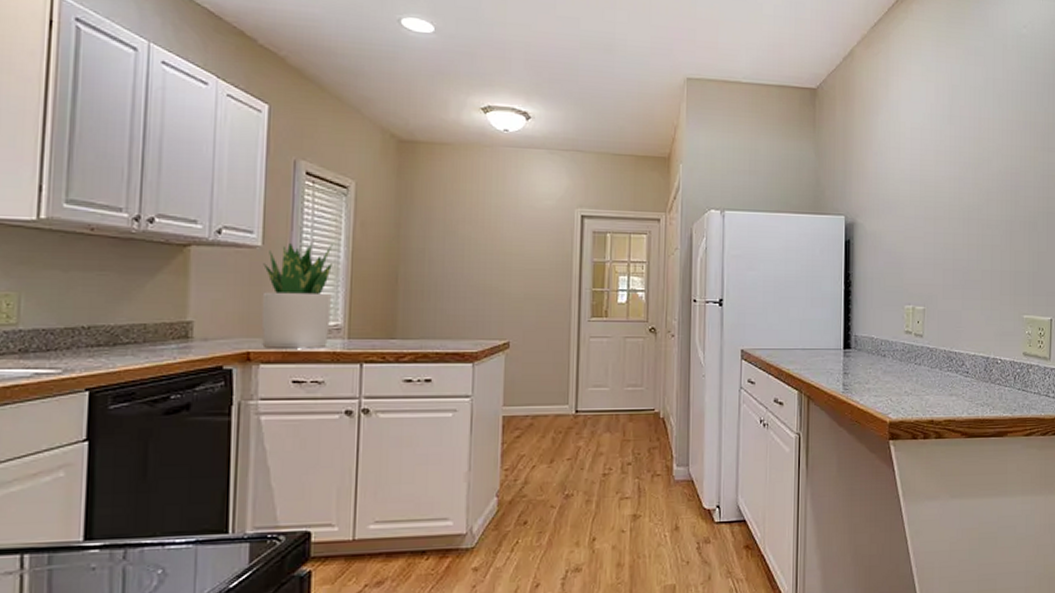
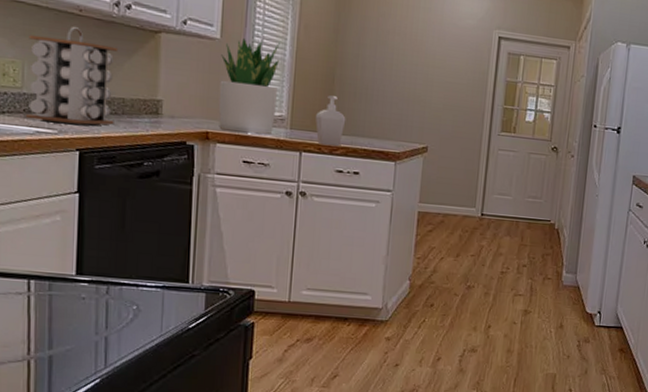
spice rack: none [20,249,139,361] -> present [25,27,119,126]
soap bottle: none [376,297,413,353] -> present [315,95,346,146]

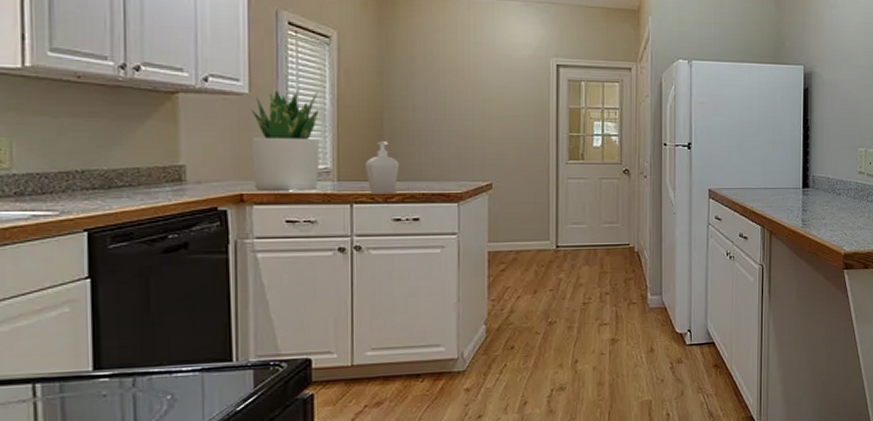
spice rack: present [25,27,119,126] -> none [15,96,129,204]

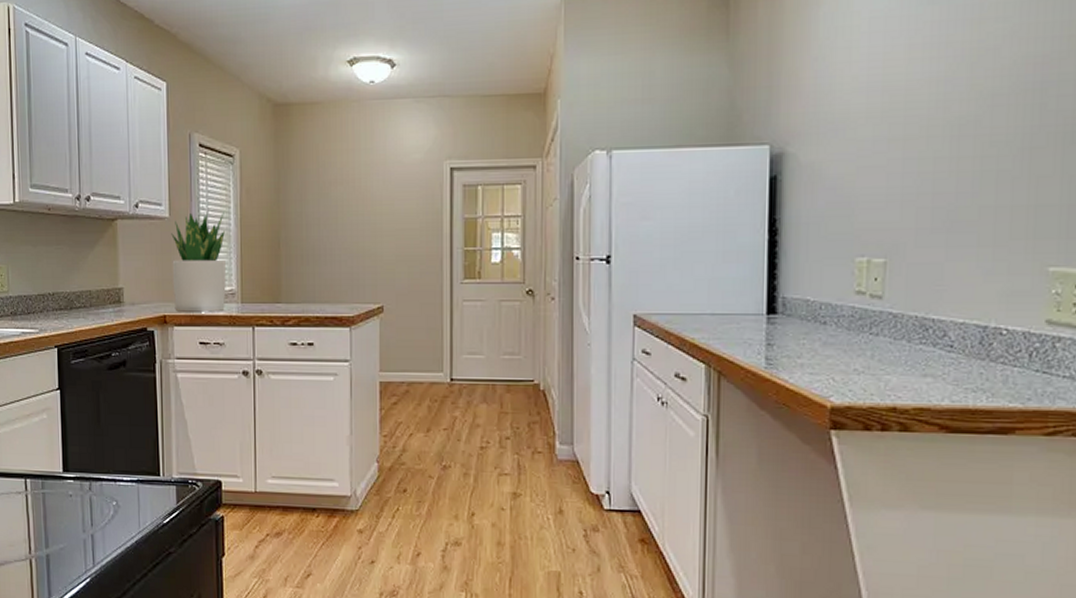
soap bottle: present [364,141,400,194] -> none [264,262,295,317]

